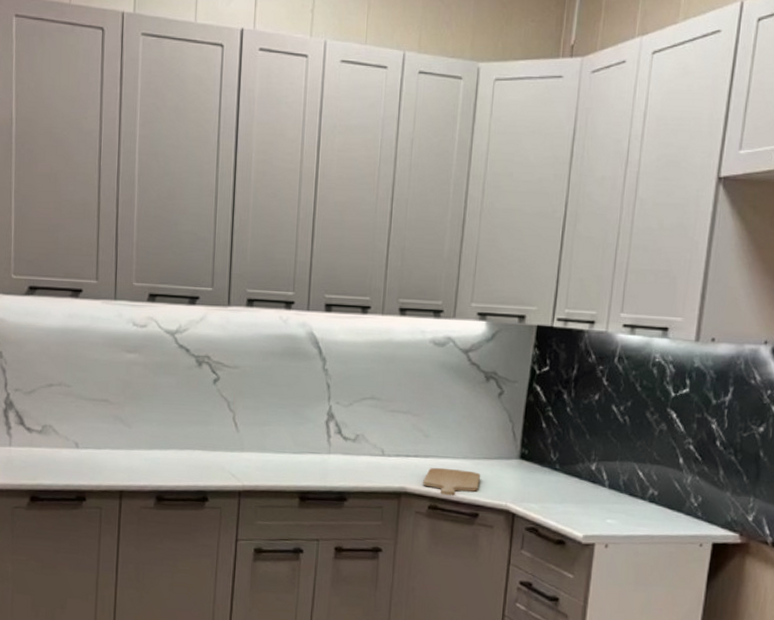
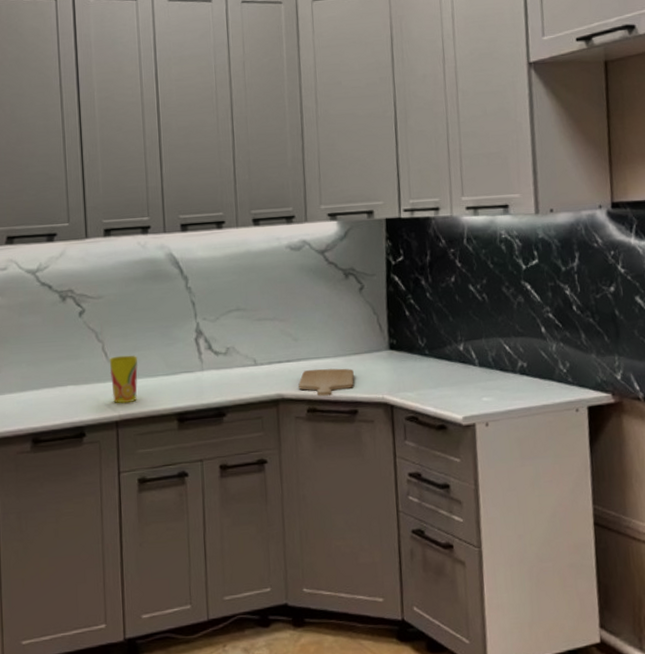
cup: none [238,427,267,475] -> present [109,355,138,404]

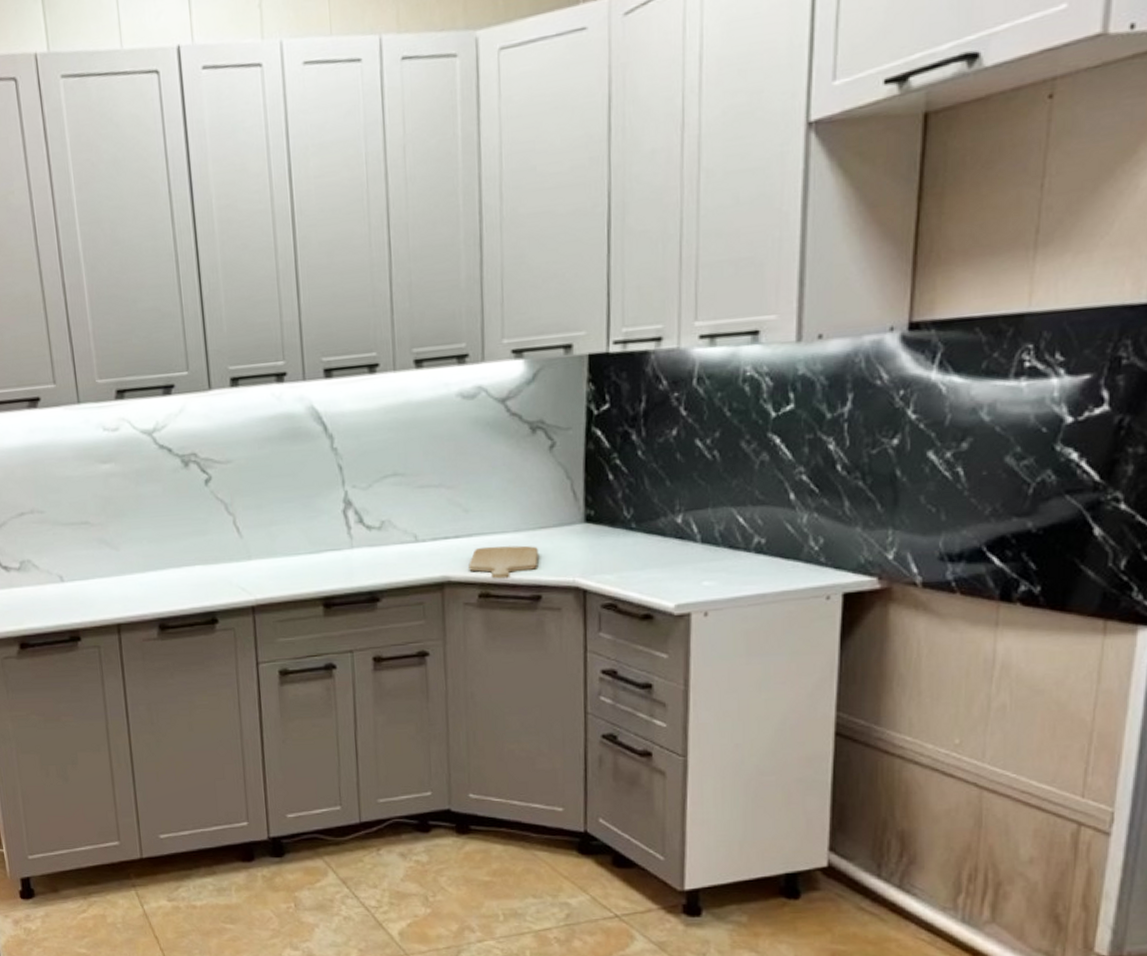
cup: present [109,355,138,404] -> none [241,530,276,587]

